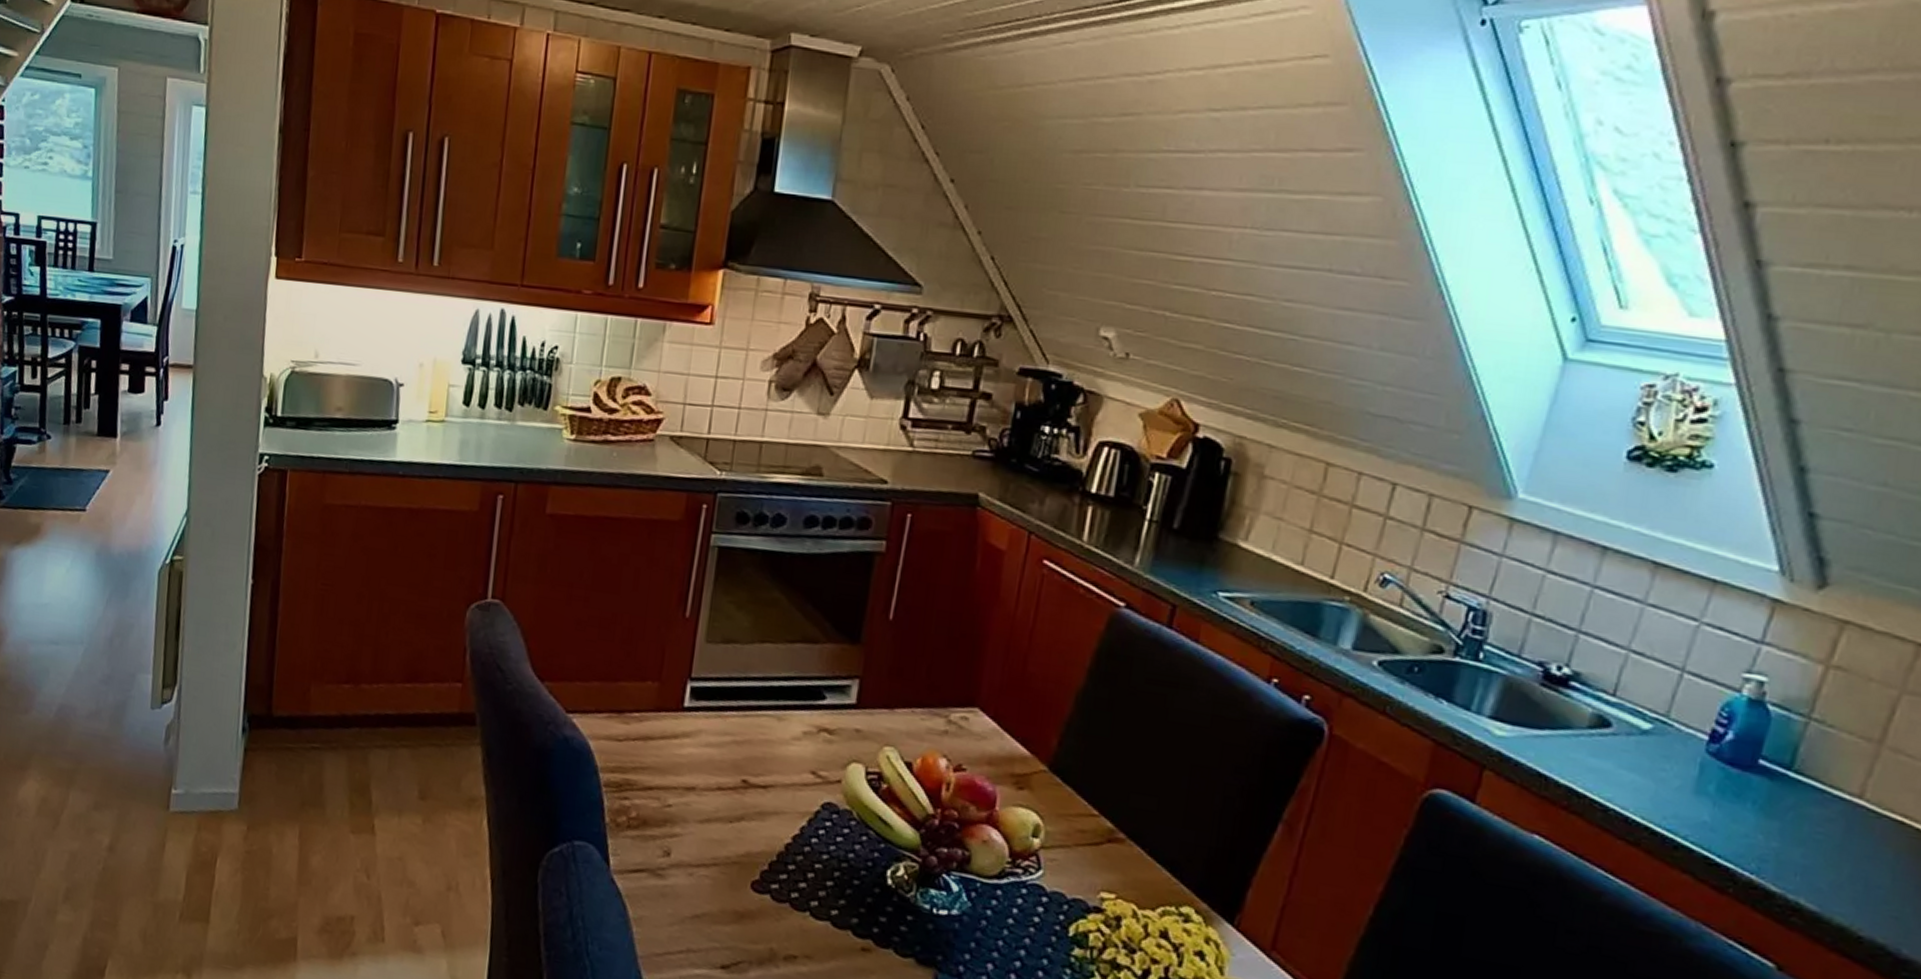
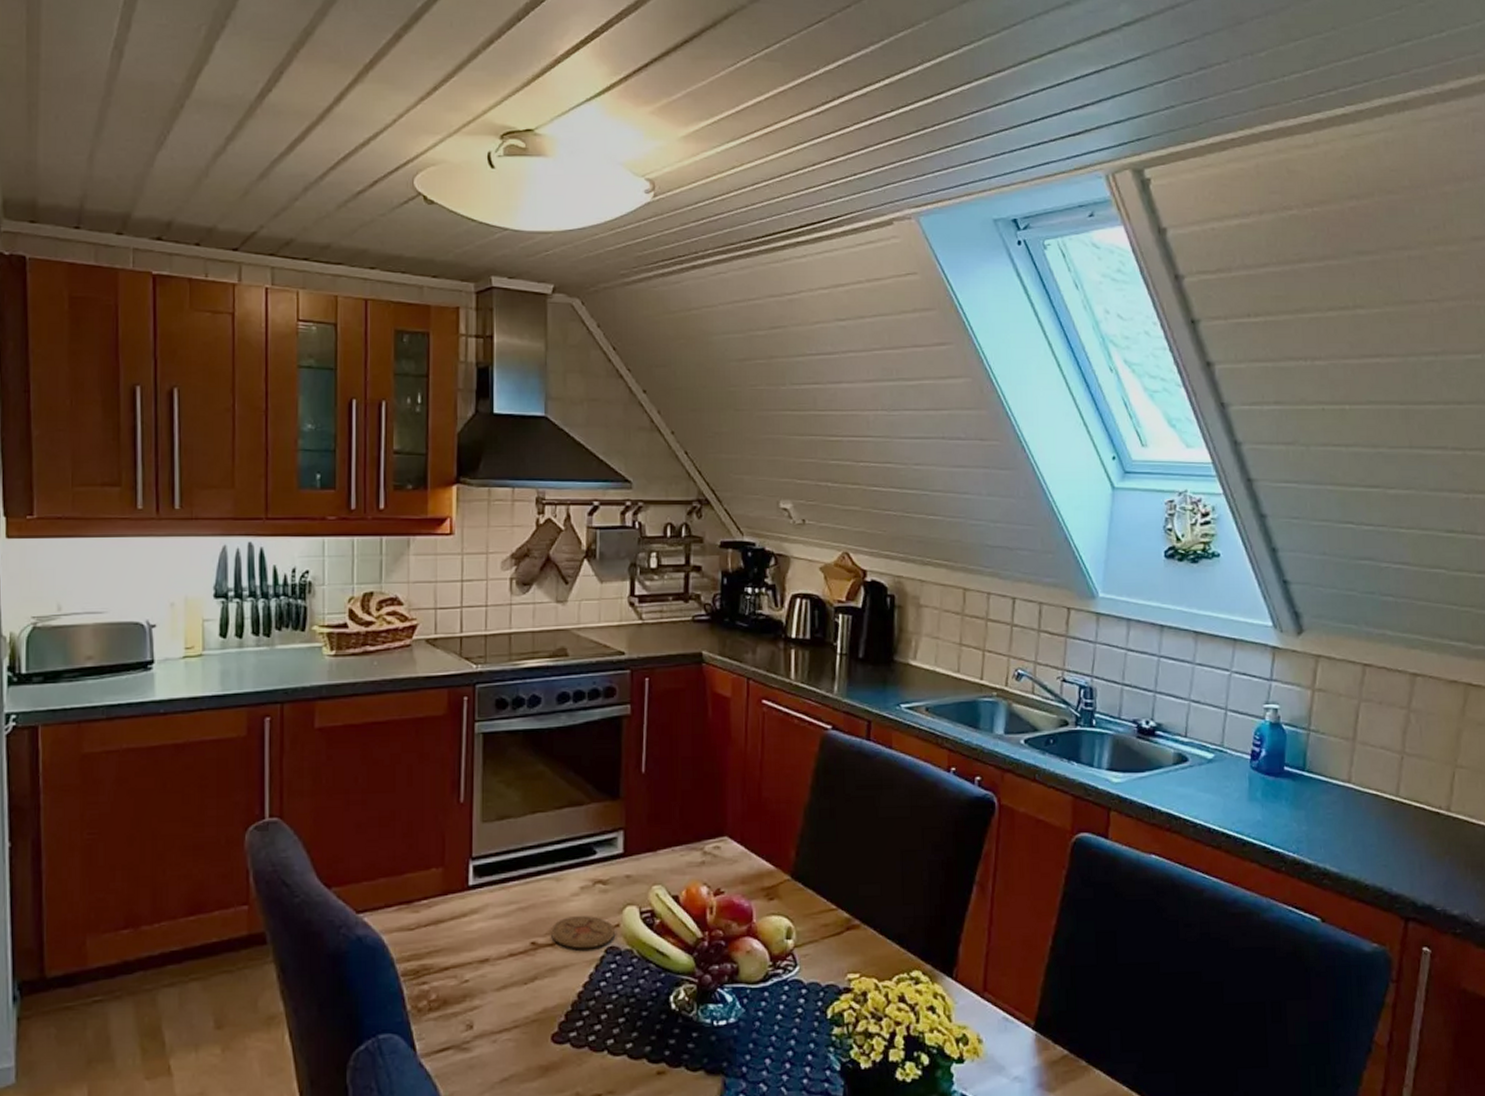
coaster: none [765,761,836,800] -> present [551,915,616,949]

